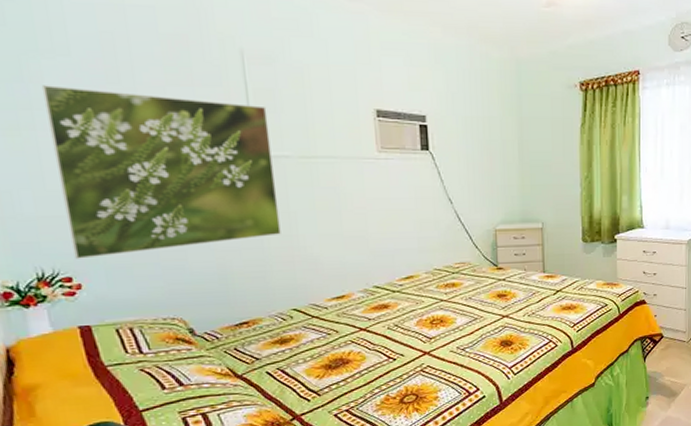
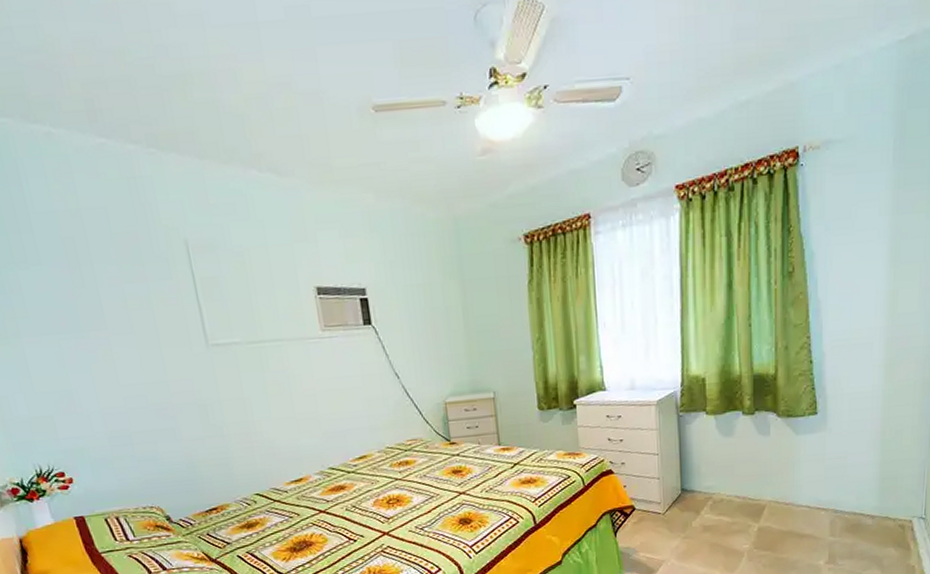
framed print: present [41,85,281,259] -> none [20,294,238,455]

